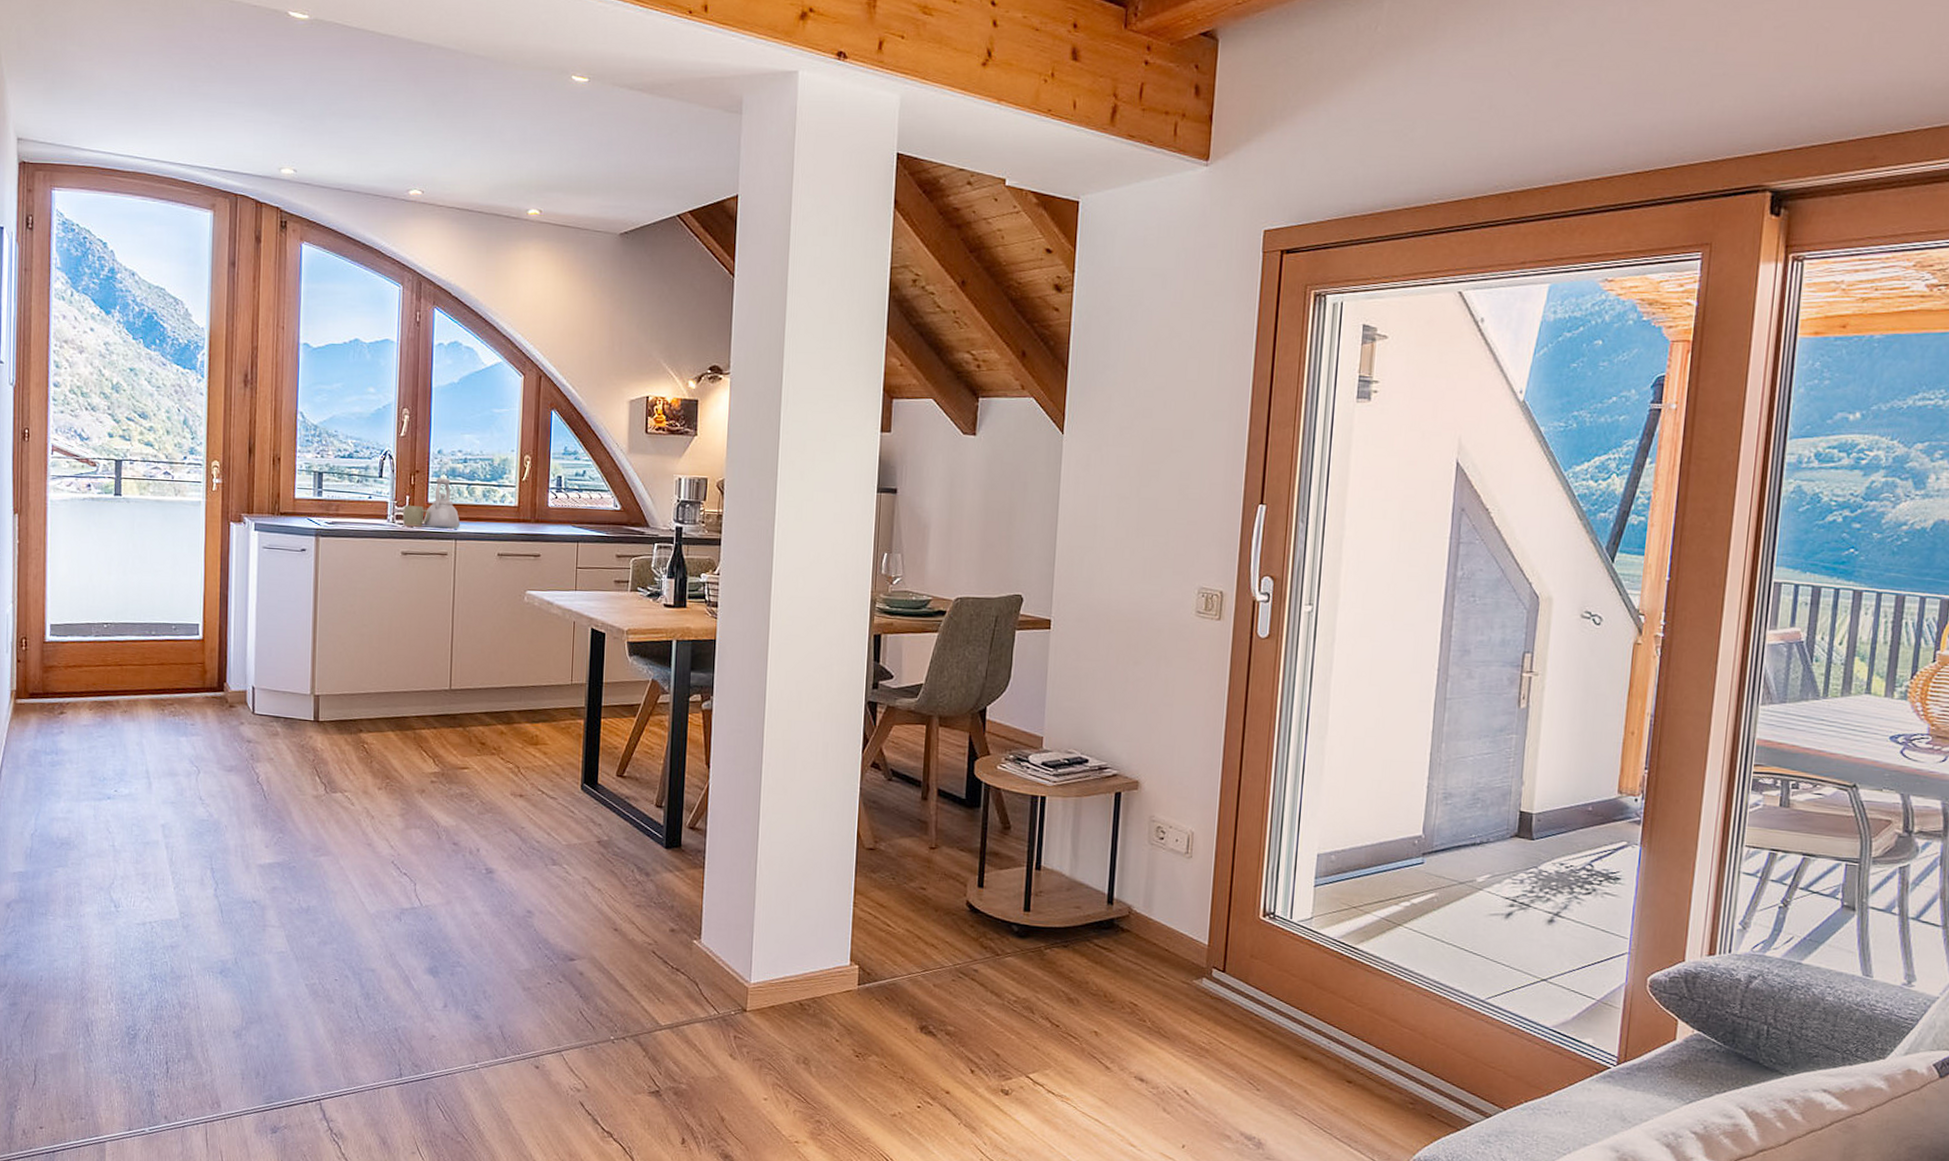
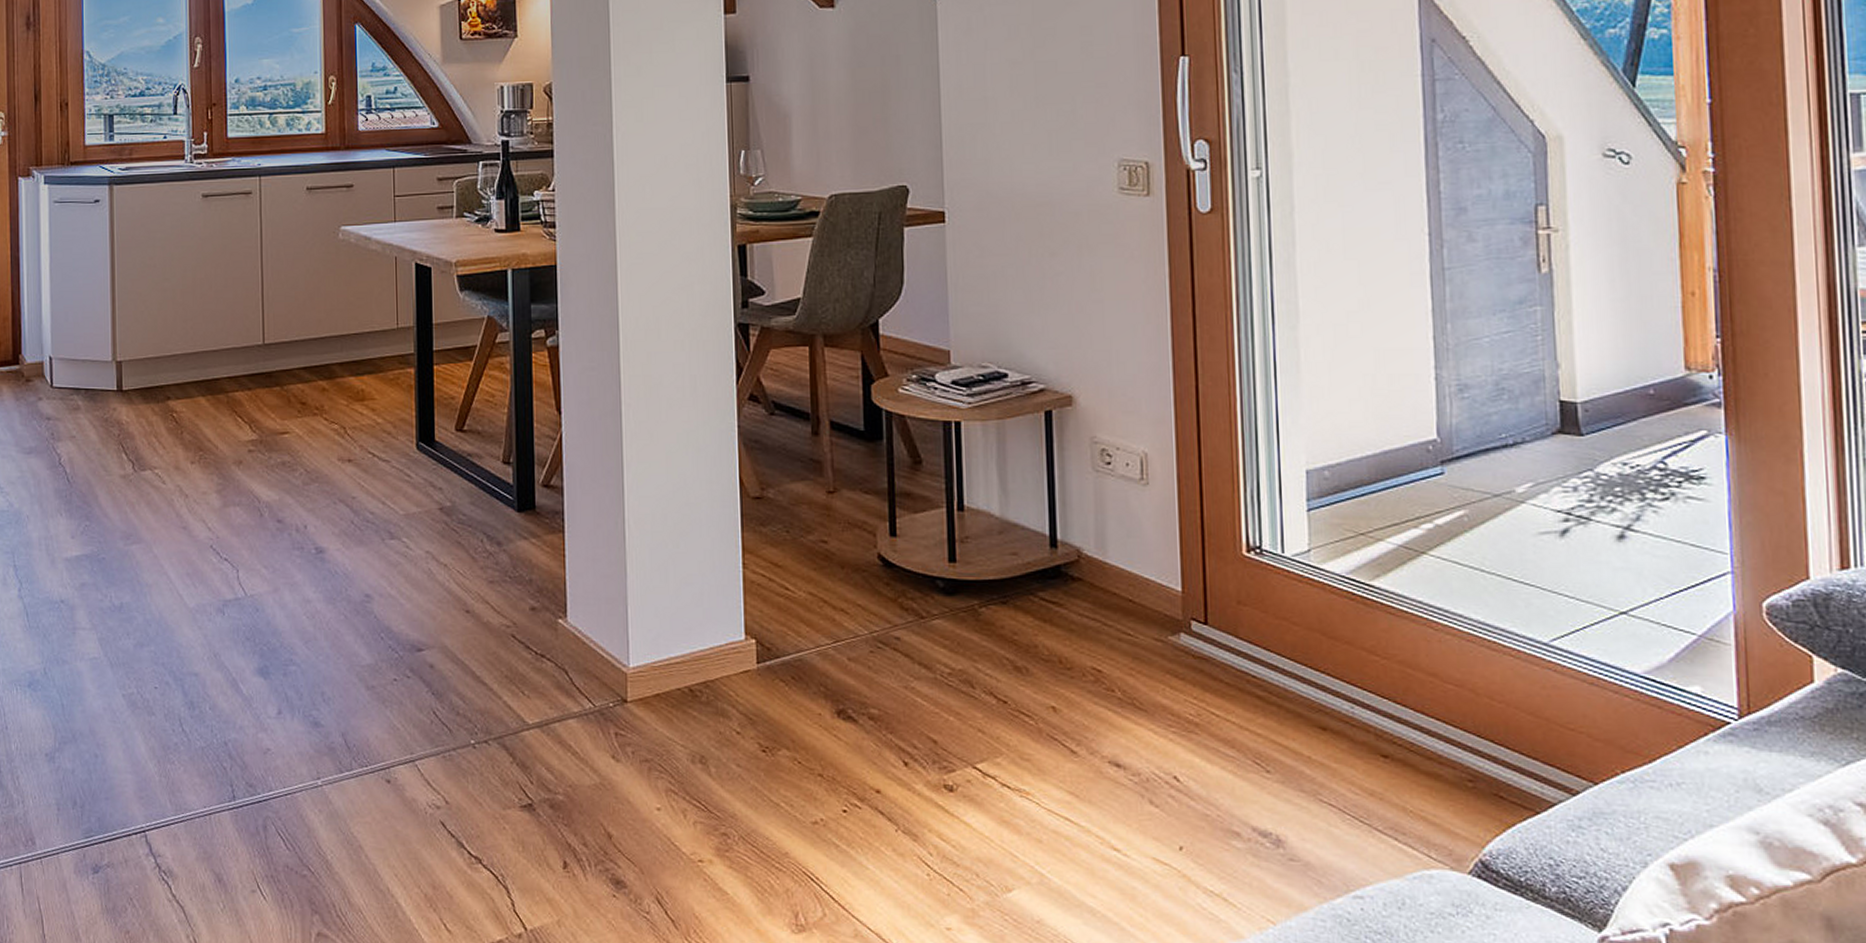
mug: present [402,505,430,527] -> none [200,142,231,166]
kettle: present [423,478,461,528] -> none [223,109,264,164]

